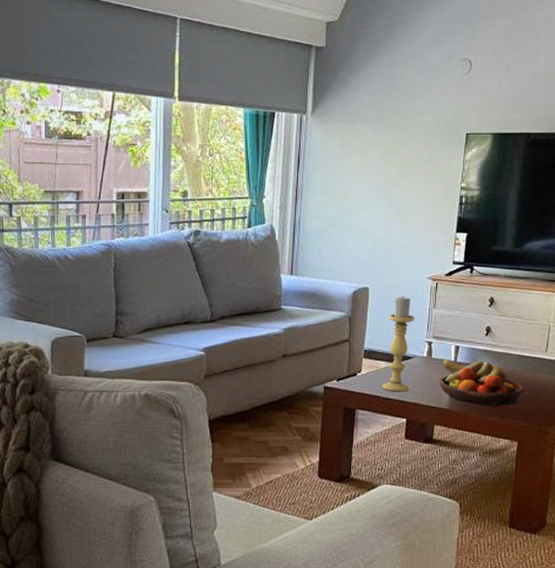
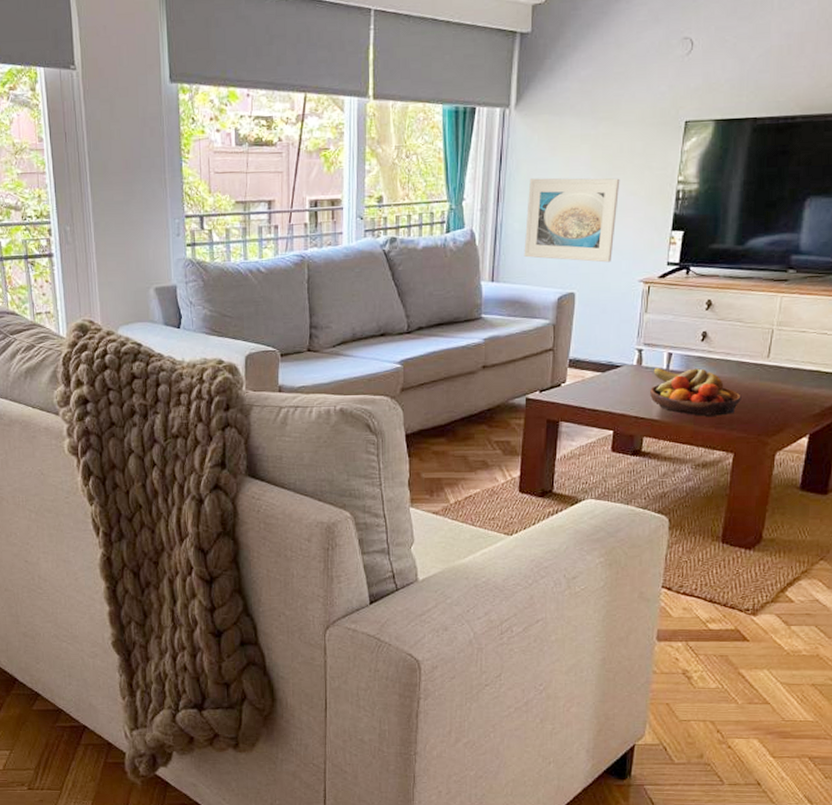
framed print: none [321,180,409,260] -> present [524,178,620,263]
candle holder: present [382,296,415,392] -> none [588,300,625,403]

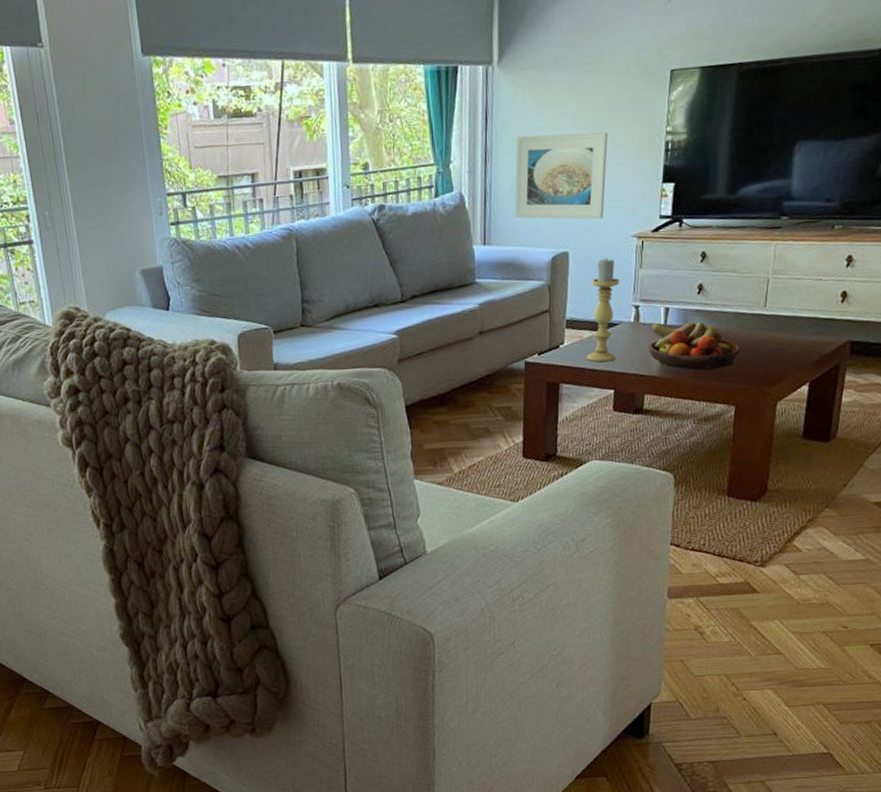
candle holder: none [588,300,625,403] -> present [587,258,620,363]

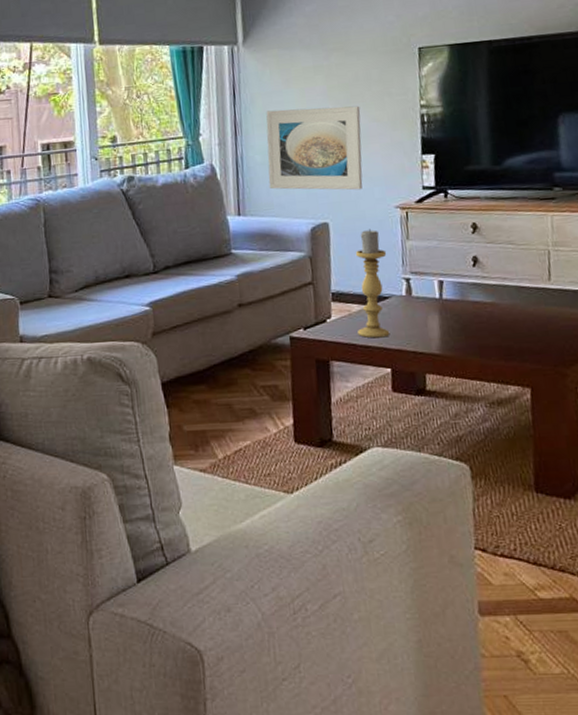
fruit bowl: present [649,322,740,370] -> none [425,296,528,348]

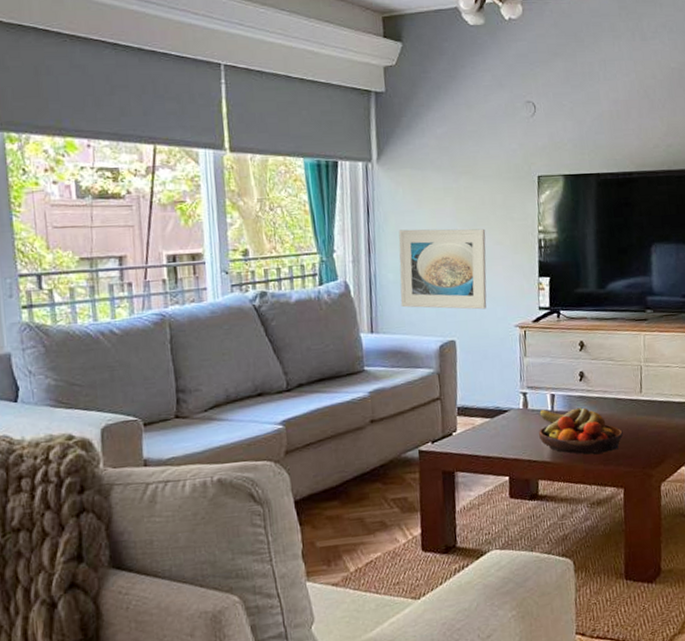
candle holder: present [355,229,390,339] -> none [479,346,509,450]
fruit bowl: none [425,296,528,348] -> present [539,407,623,455]

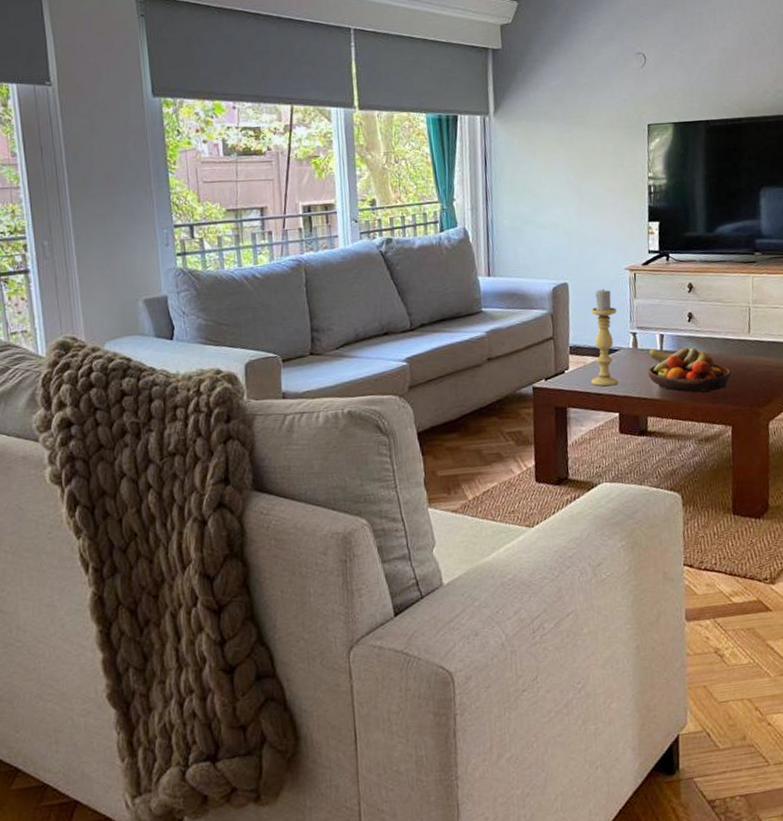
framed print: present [398,228,487,310] -> none [514,176,598,254]
candle holder: none [479,346,509,450] -> present [590,288,619,387]

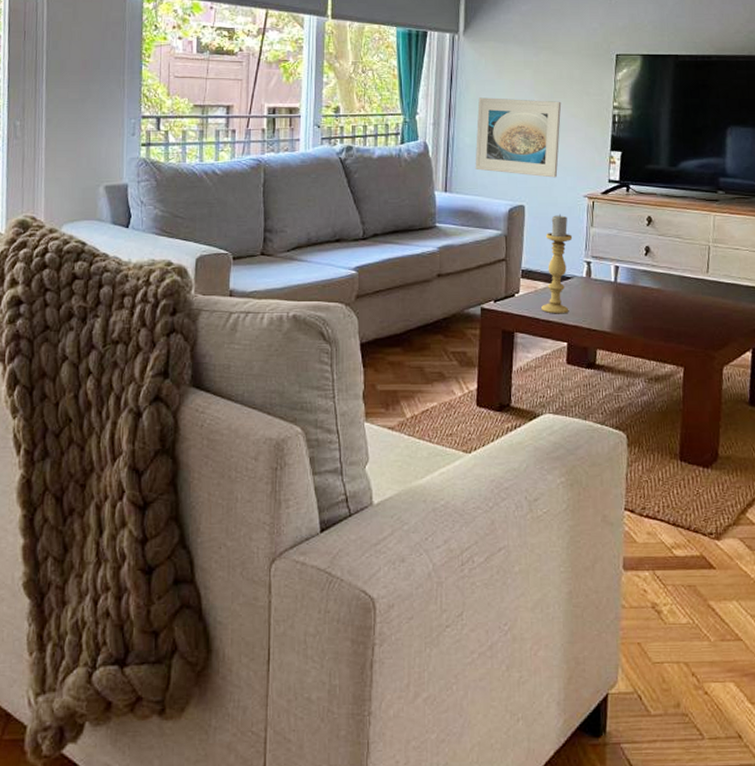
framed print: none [514,176,598,254] -> present [475,97,562,178]
fruit bowl: present [648,347,731,393] -> none [600,281,686,329]

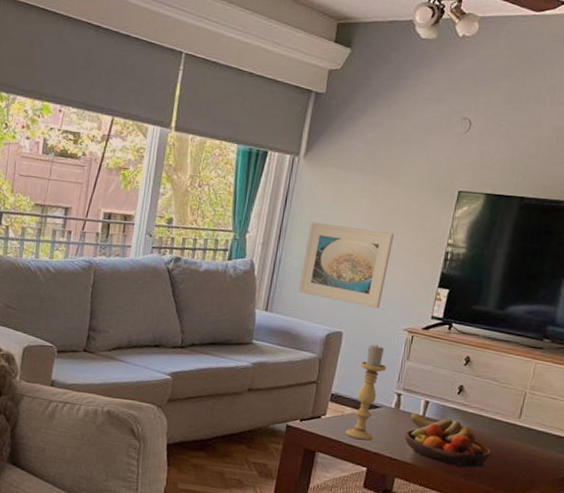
fruit bowl: none [600,281,686,329] -> present [405,413,492,468]

